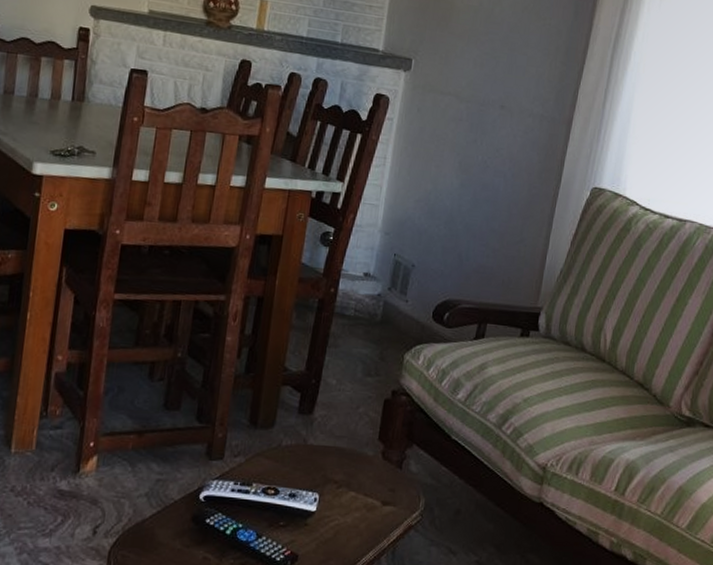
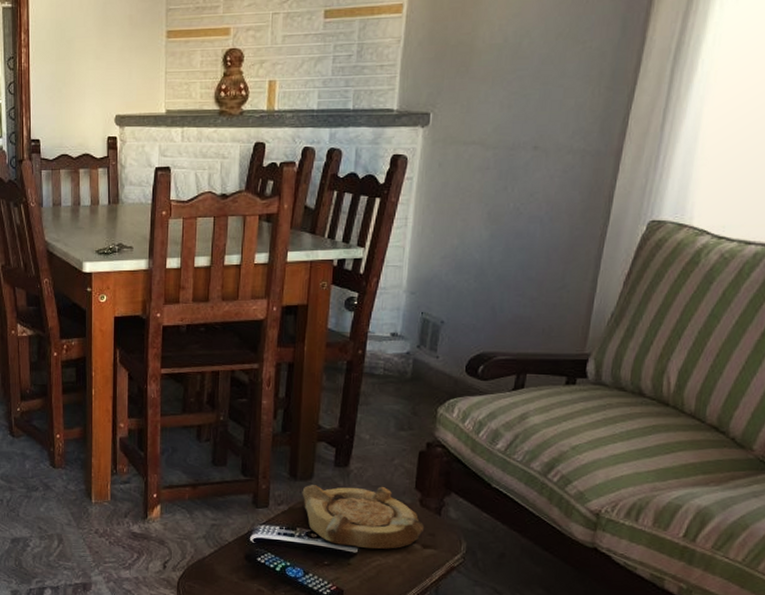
ashtray: none [261,434,386,507] -> present [302,485,425,550]

